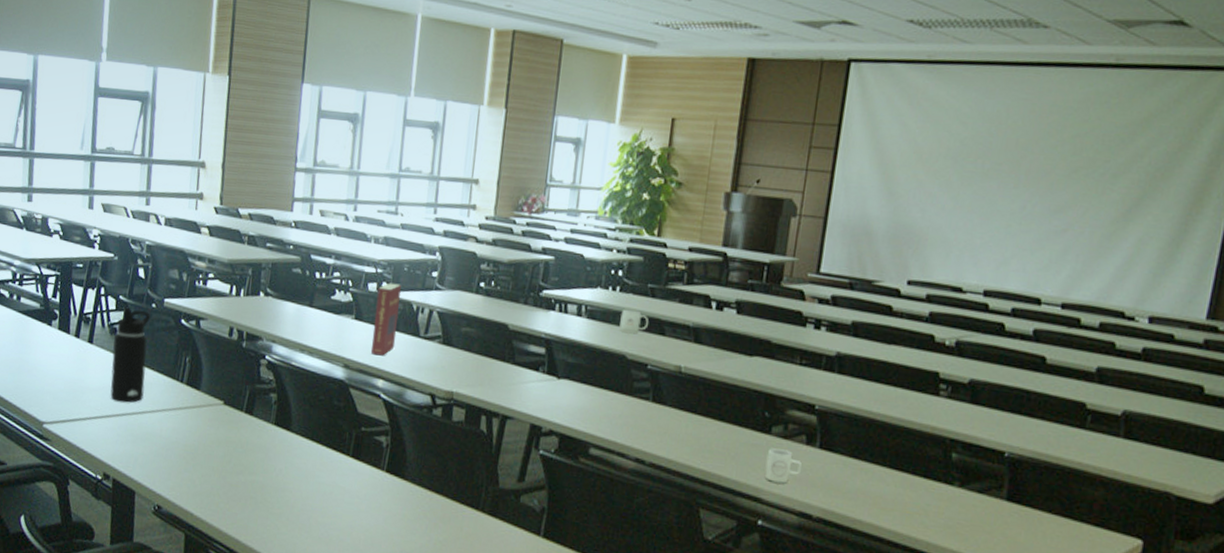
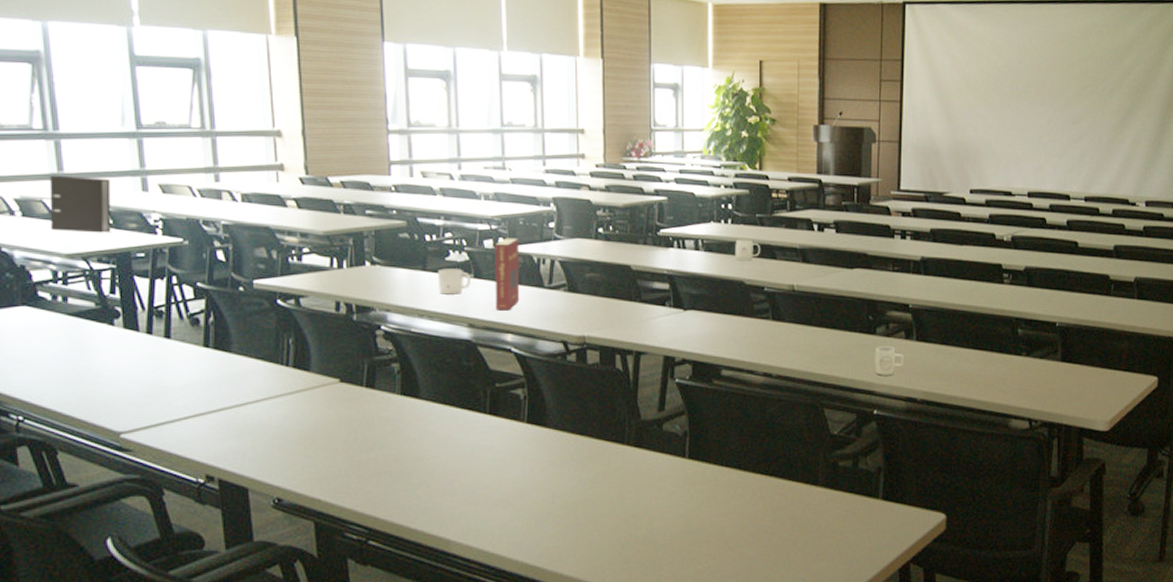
binder: none [16,189,66,243] -> present [49,176,111,233]
water bottle: present [110,307,150,402] -> none [197,294,243,397]
mug: none [321,306,352,334] -> present [437,268,470,294]

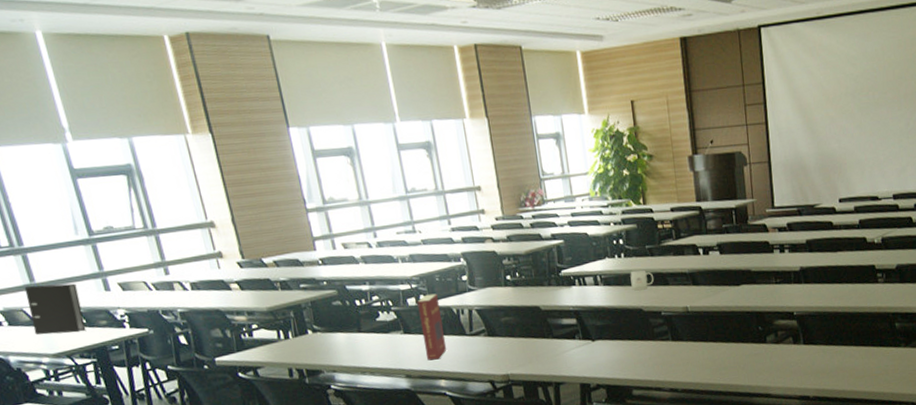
mug: present [437,268,470,294] -> none [371,327,402,352]
mug: present [875,346,905,375] -> none [767,352,795,379]

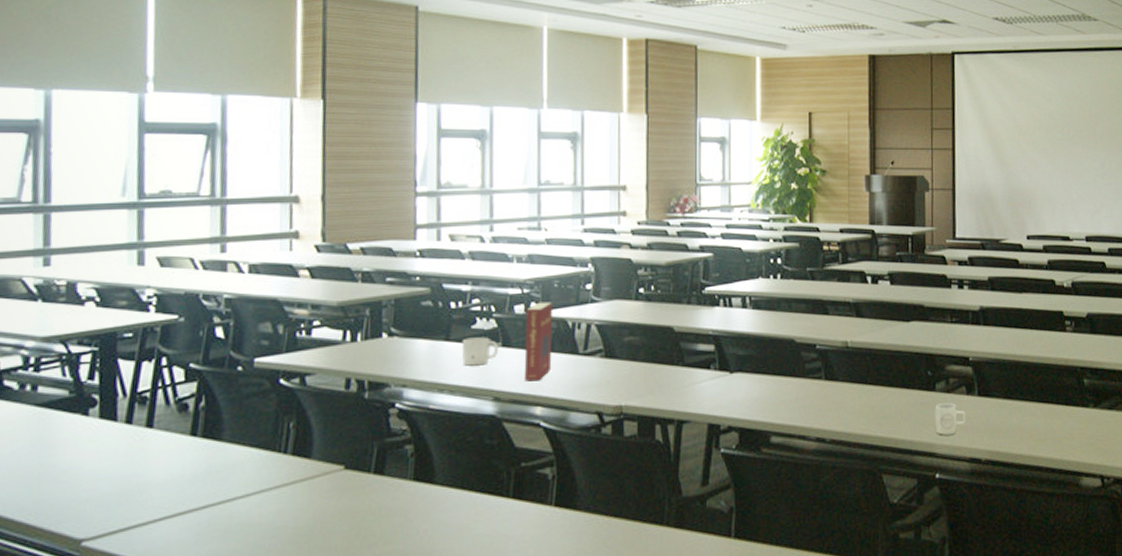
binder: present [24,283,86,335] -> none [27,252,103,313]
mug: none [371,327,402,352] -> present [461,337,498,366]
mug: present [630,269,655,291] -> none [785,294,813,318]
mug: none [767,352,795,379] -> present [935,403,967,435]

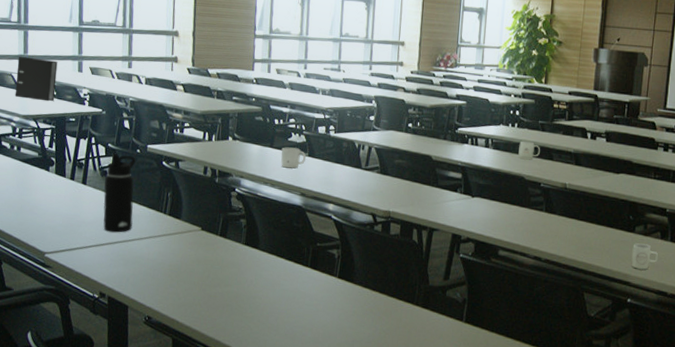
binder: none [27,252,103,313] -> present [15,57,58,102]
water bottle: none [182,375,236,493] -> present [103,153,136,232]
book: present [524,302,553,382] -> none [323,126,345,185]
mug: none [785,294,813,318] -> present [518,140,541,160]

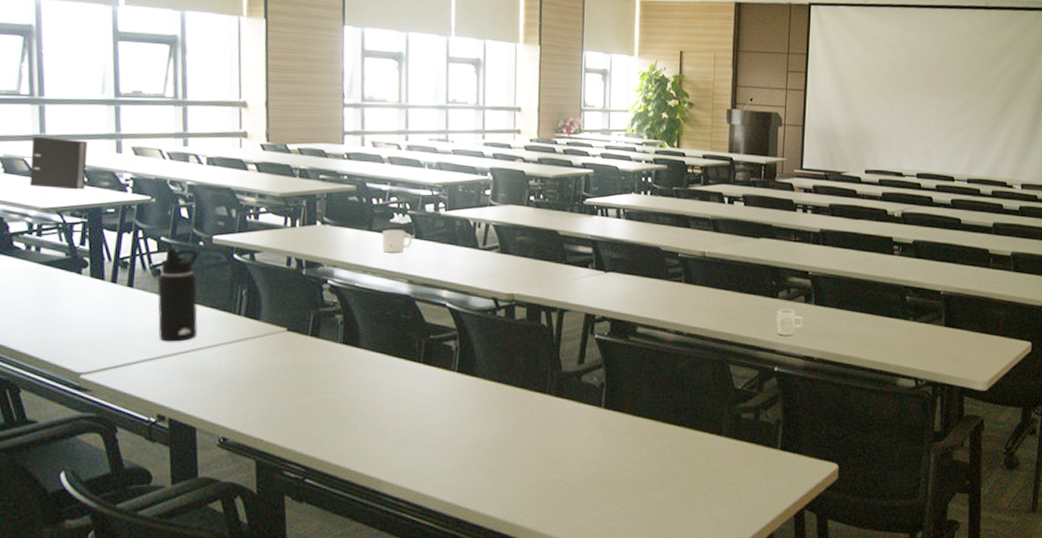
mug: present [518,140,541,160] -> none [653,209,677,229]

